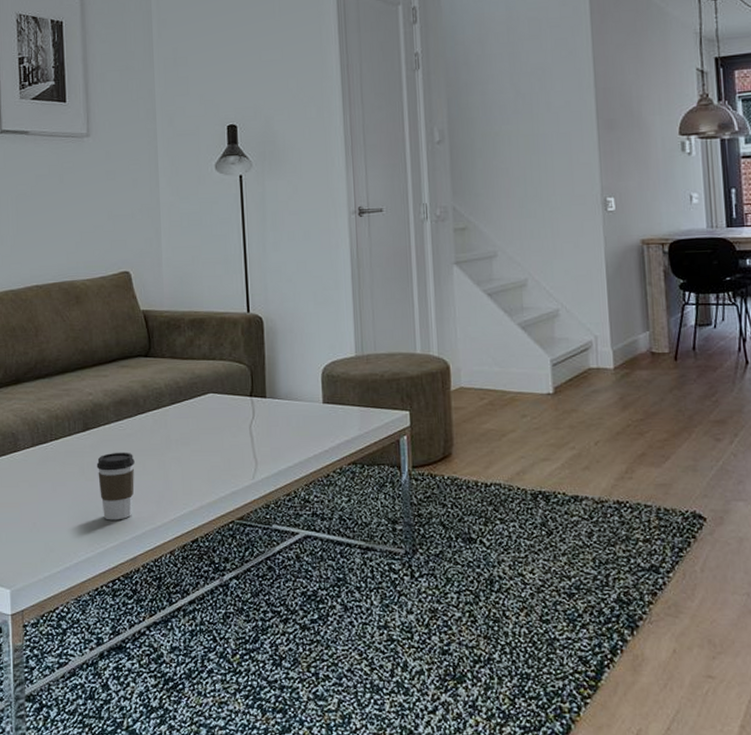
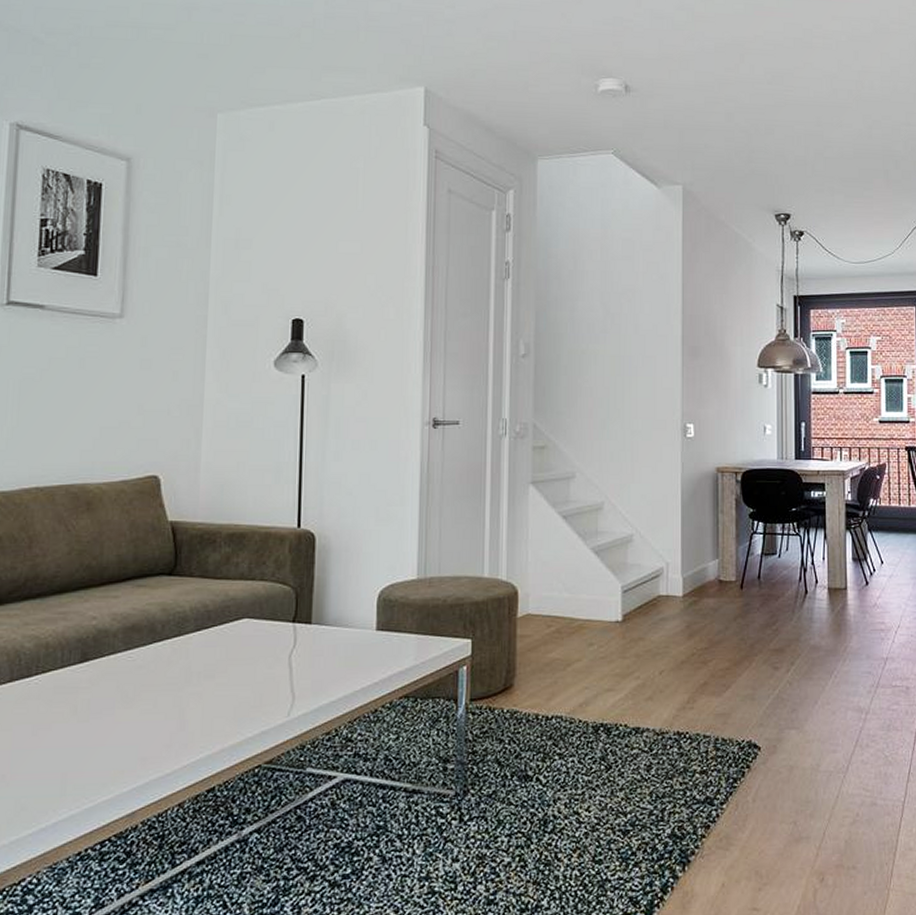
coffee cup: present [96,452,135,520] -> none [93,687,144,769]

